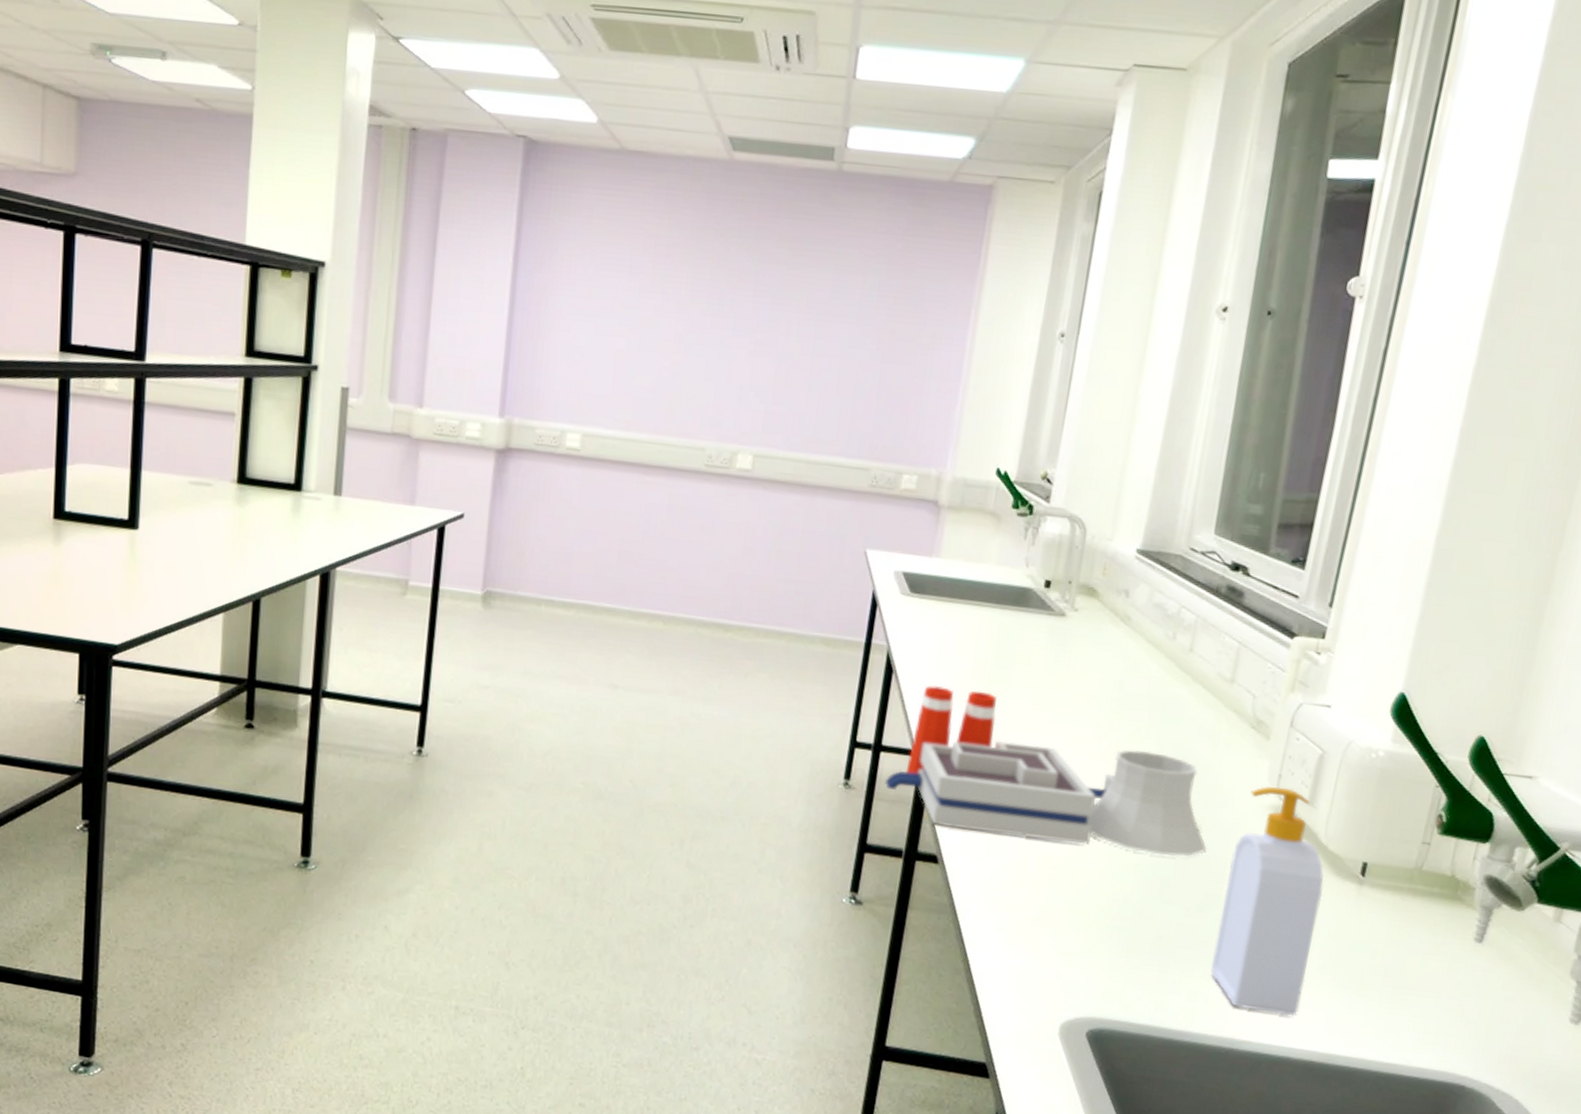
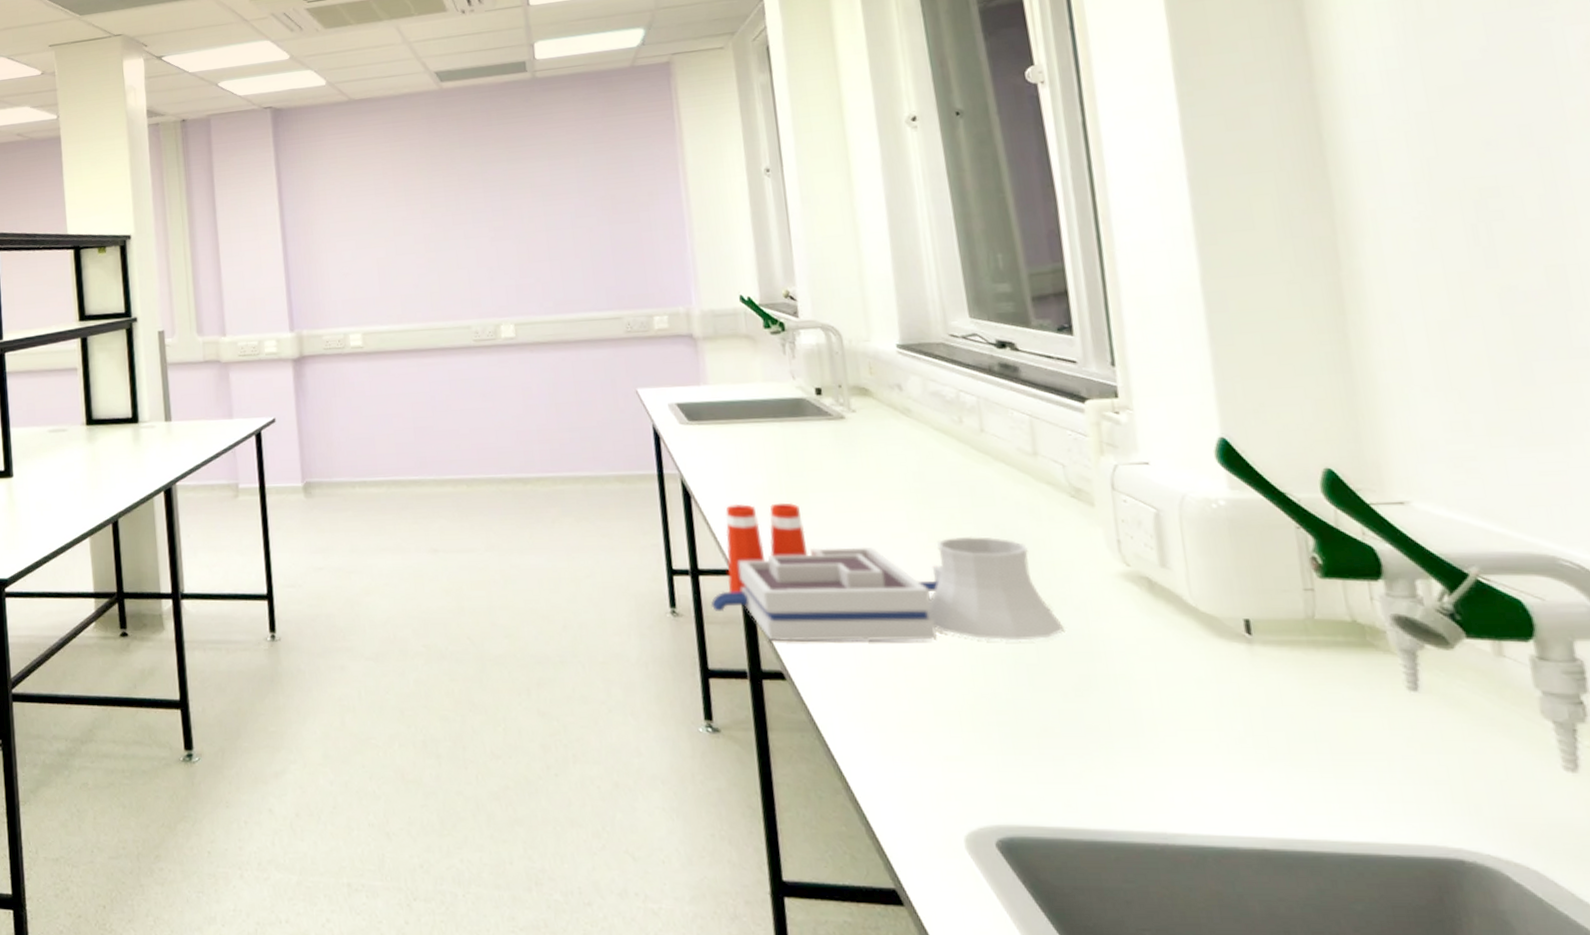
soap bottle: present [1210,785,1324,1016] -> none [1093,552,1229,800]

